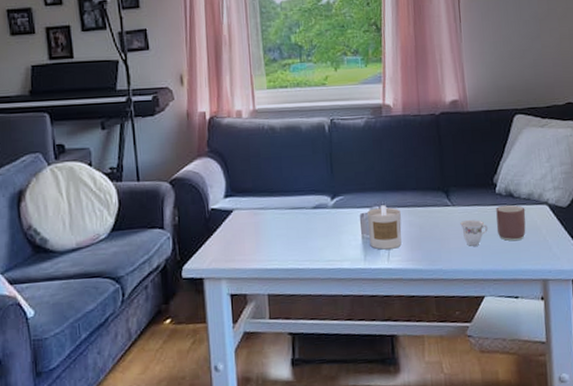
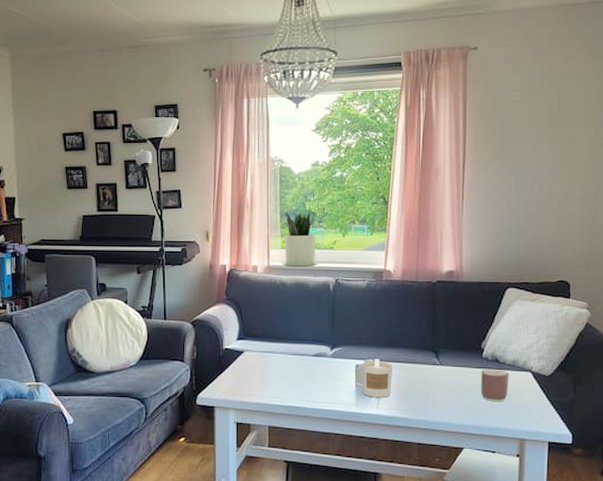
planter: none [269,45,310,110] -> present [282,212,318,268]
teacup: present [460,220,488,246] -> none [446,379,472,403]

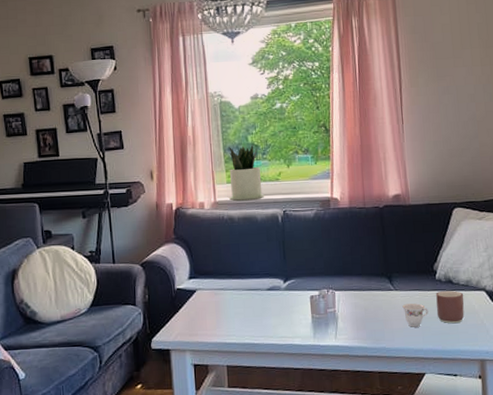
candle: present [362,359,392,398] -> none [317,288,348,329]
teacup: none [446,379,472,403] -> present [402,303,428,327]

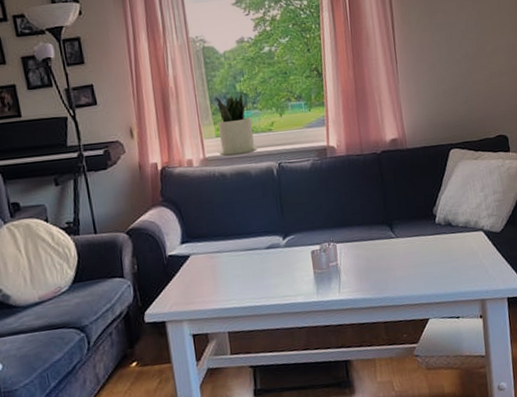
teacup: present [402,303,428,327] -> none [404,249,430,274]
mug: present [436,290,465,324] -> none [436,233,465,267]

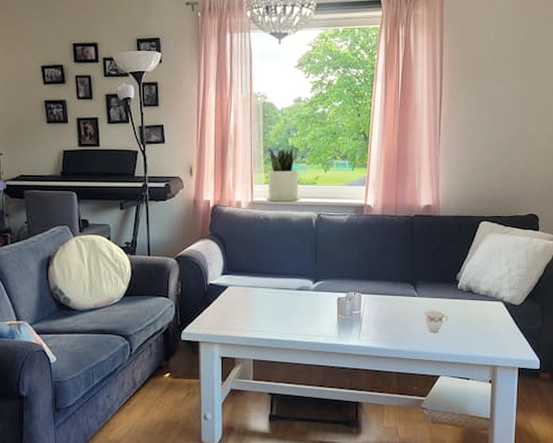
teacup: none [404,249,430,274] -> present [424,310,448,332]

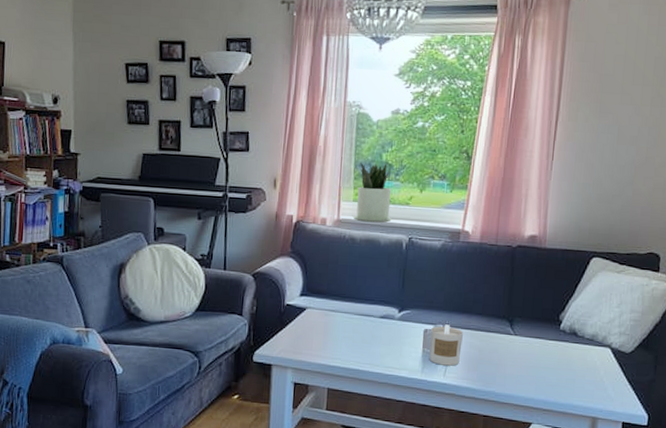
candle: none [344,291,373,329] -> present [429,324,463,366]
teacup: present [424,310,448,332] -> none [519,350,546,376]

